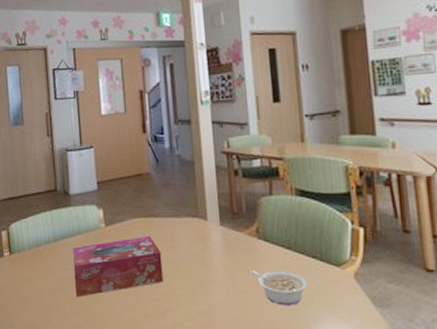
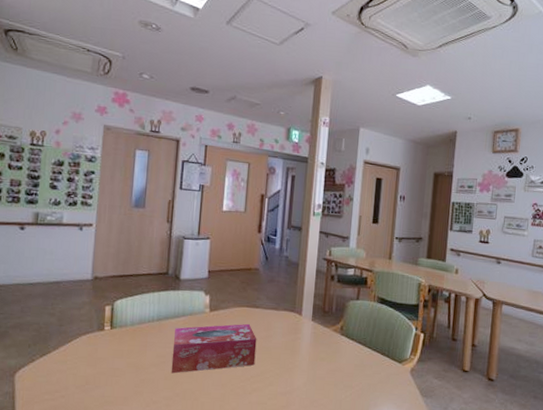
legume: present [250,269,308,305] -> none [330,360,374,392]

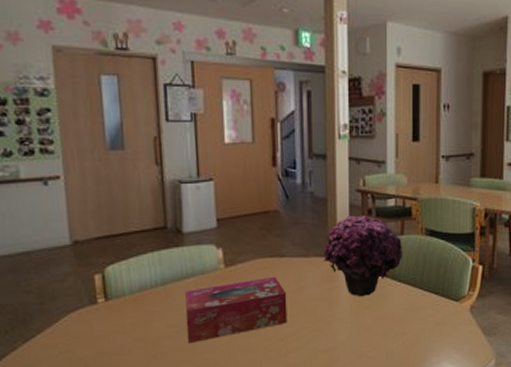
flower: none [291,279,357,349] -> present [324,215,403,296]

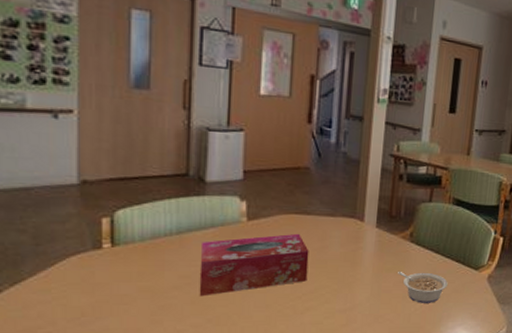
flower: present [324,215,403,296] -> none [351,179,430,259]
legume: none [376,307,428,339] -> present [398,271,448,303]

